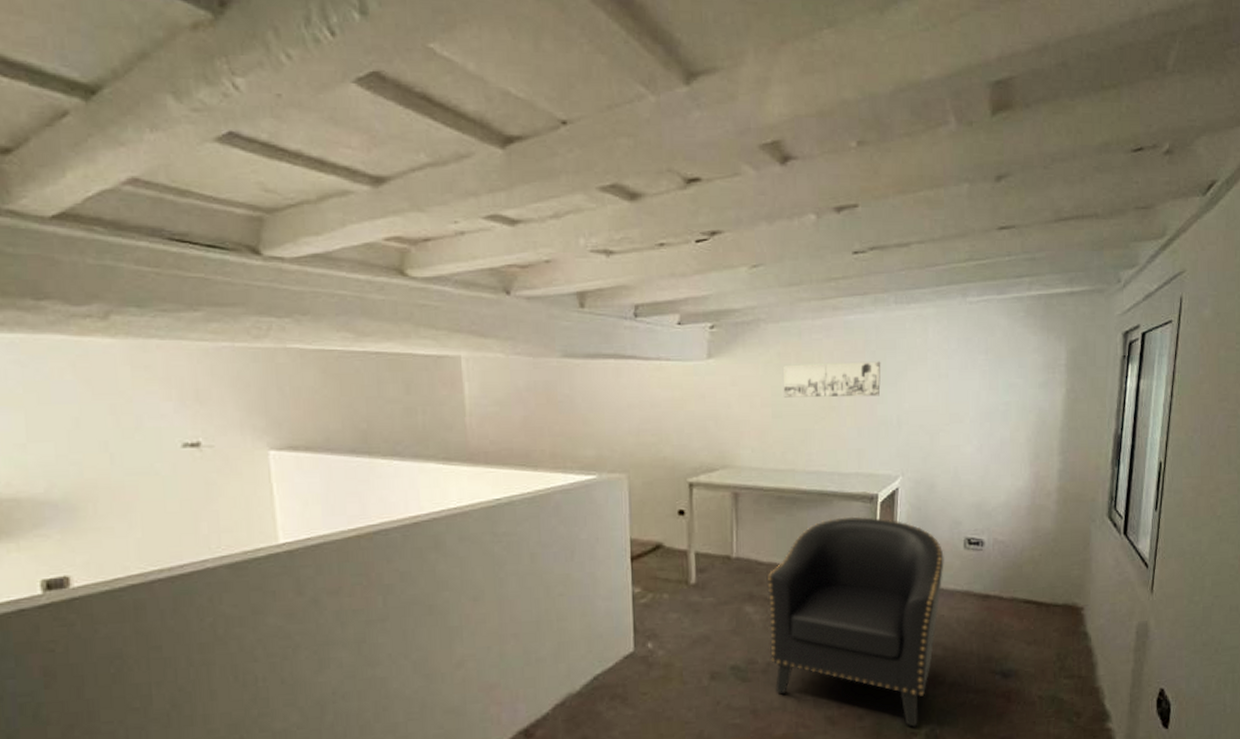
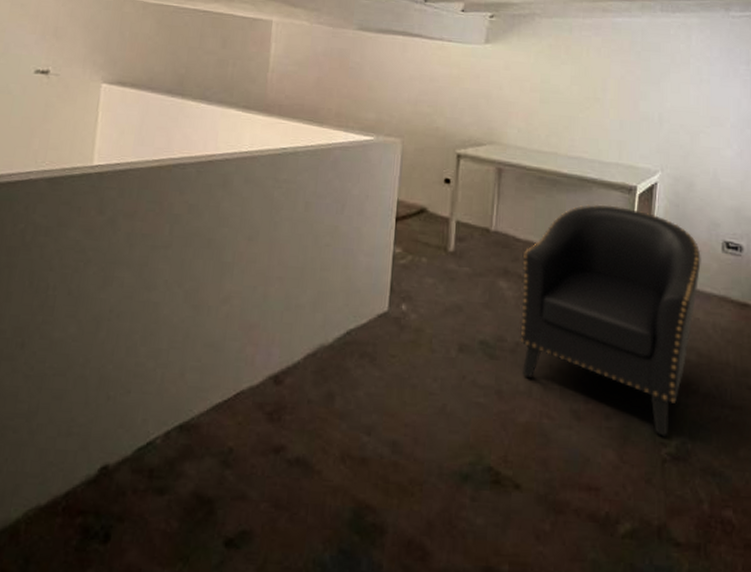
wall art: present [783,361,881,398] -> none [551,56,646,93]

